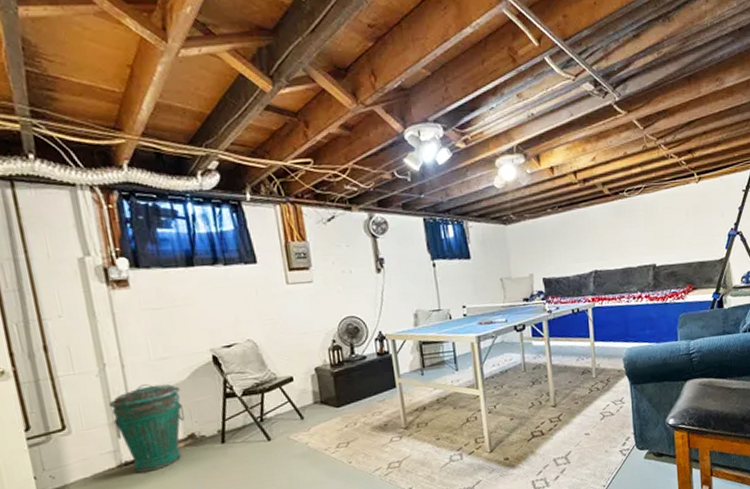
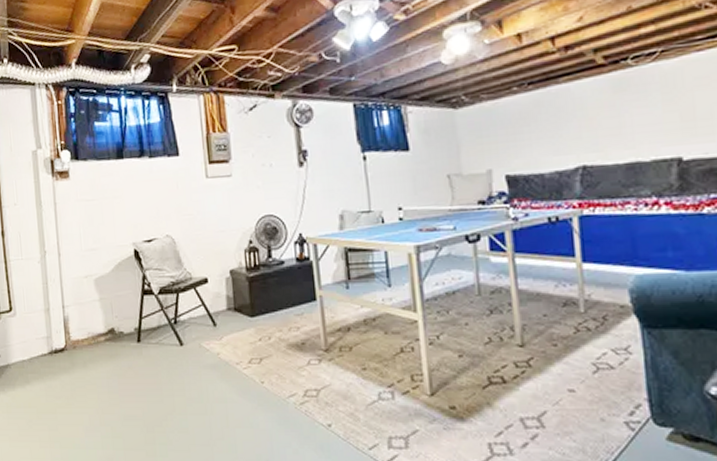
trash can: present [108,384,185,473] -> none [45,274,107,362]

